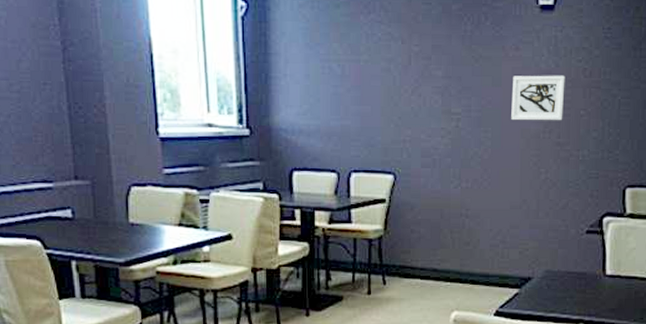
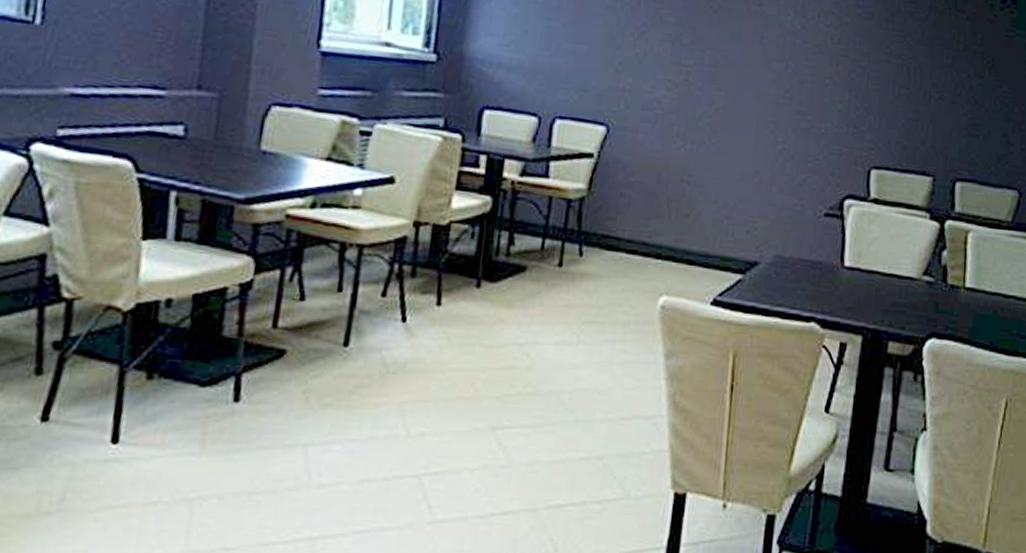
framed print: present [511,75,565,121] -> none [748,32,812,87]

